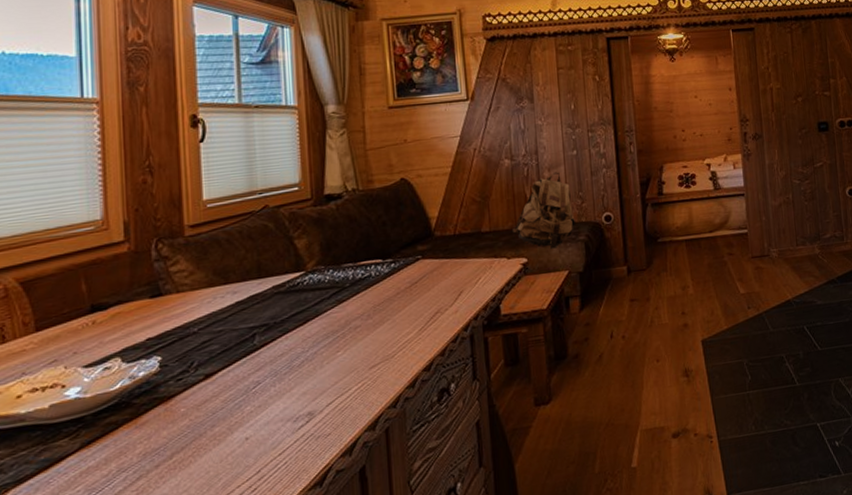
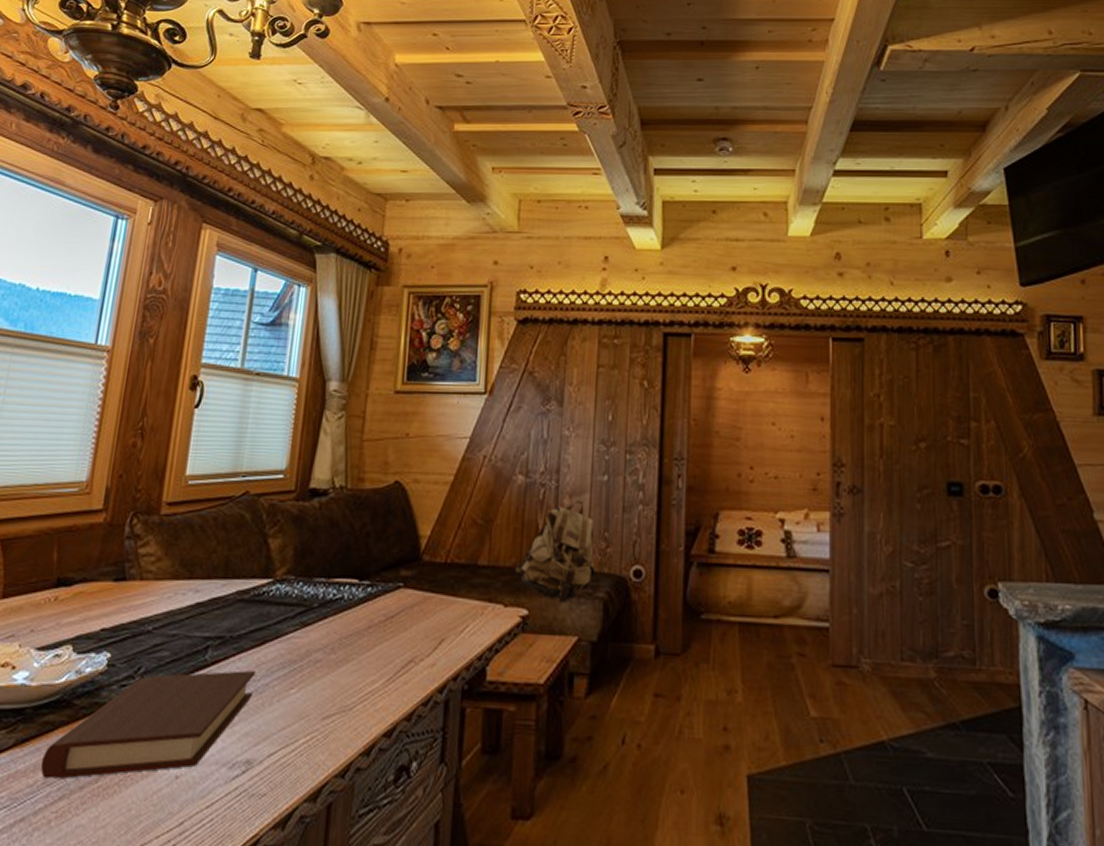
book: none [111,345,304,467] -> present [40,670,256,779]

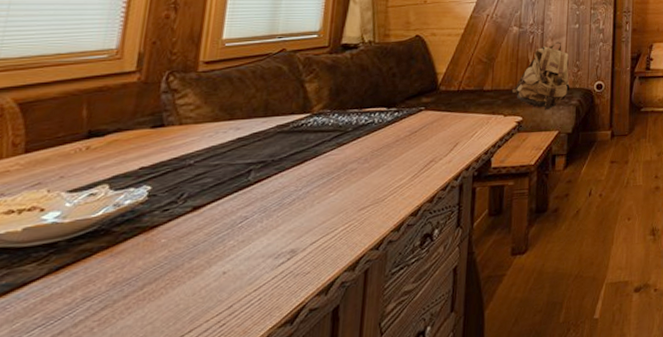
book: present [40,670,256,779] -> none [78,184,297,296]

